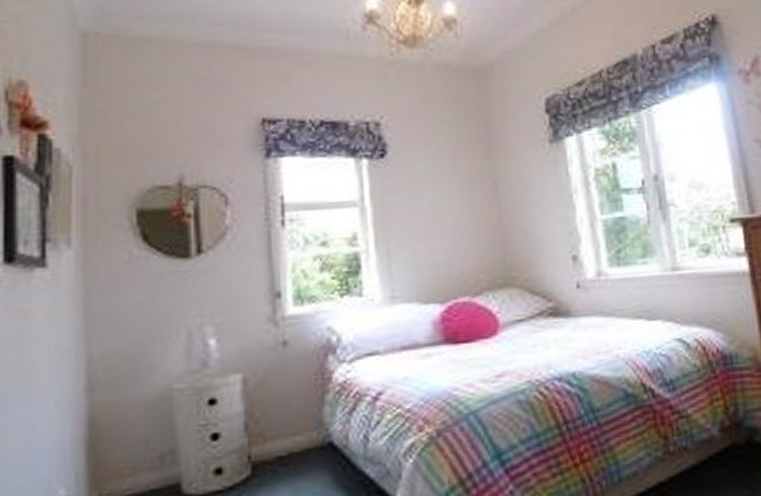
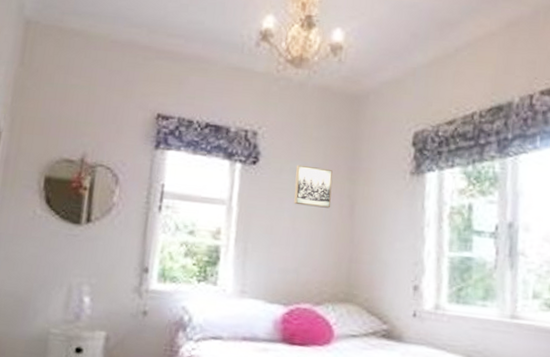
wall art: none [428,150,473,194] -> present [294,164,333,208]

